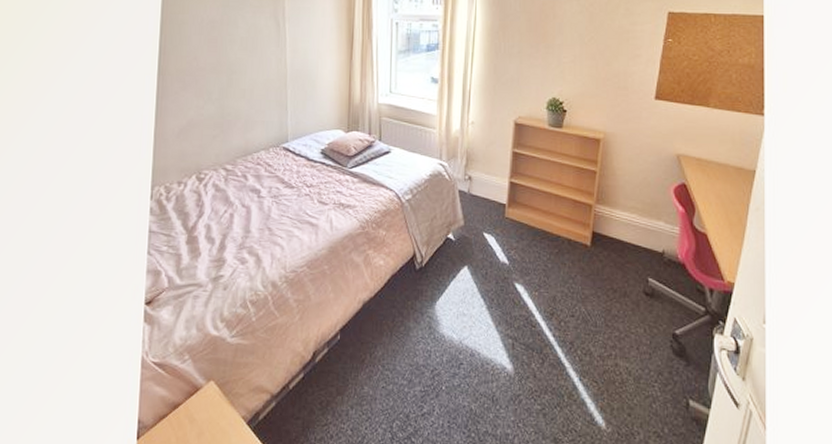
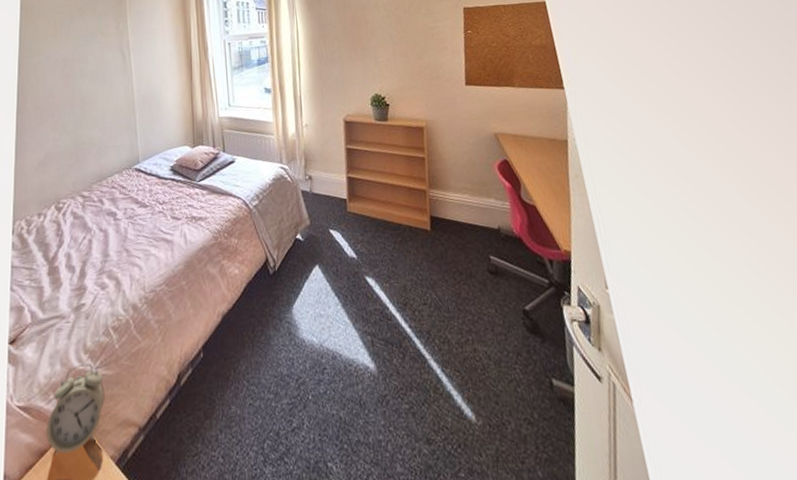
alarm clock: none [180,331,240,411] -> present [46,363,105,457]

